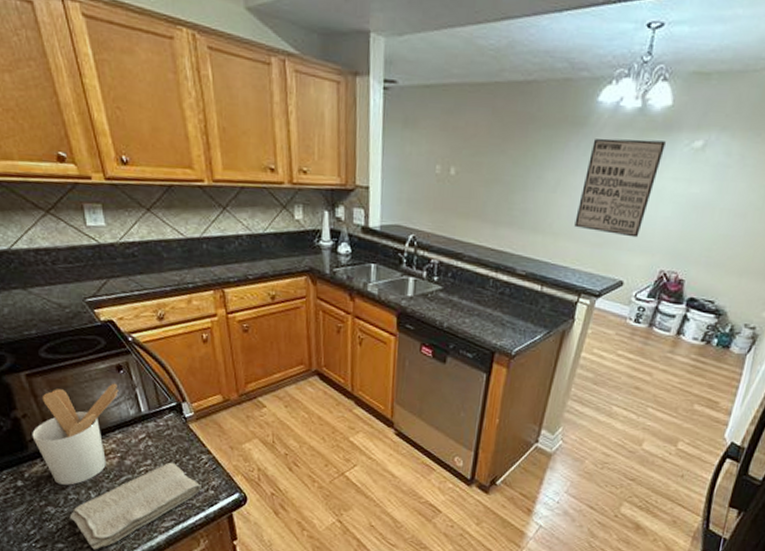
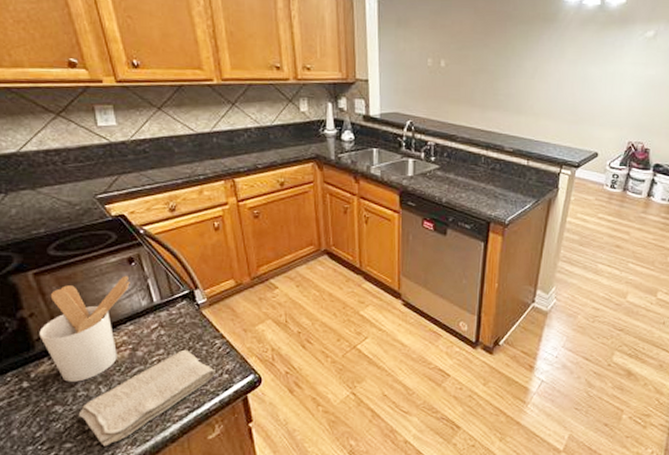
wall art: present [574,138,666,238] -> none [552,31,623,115]

